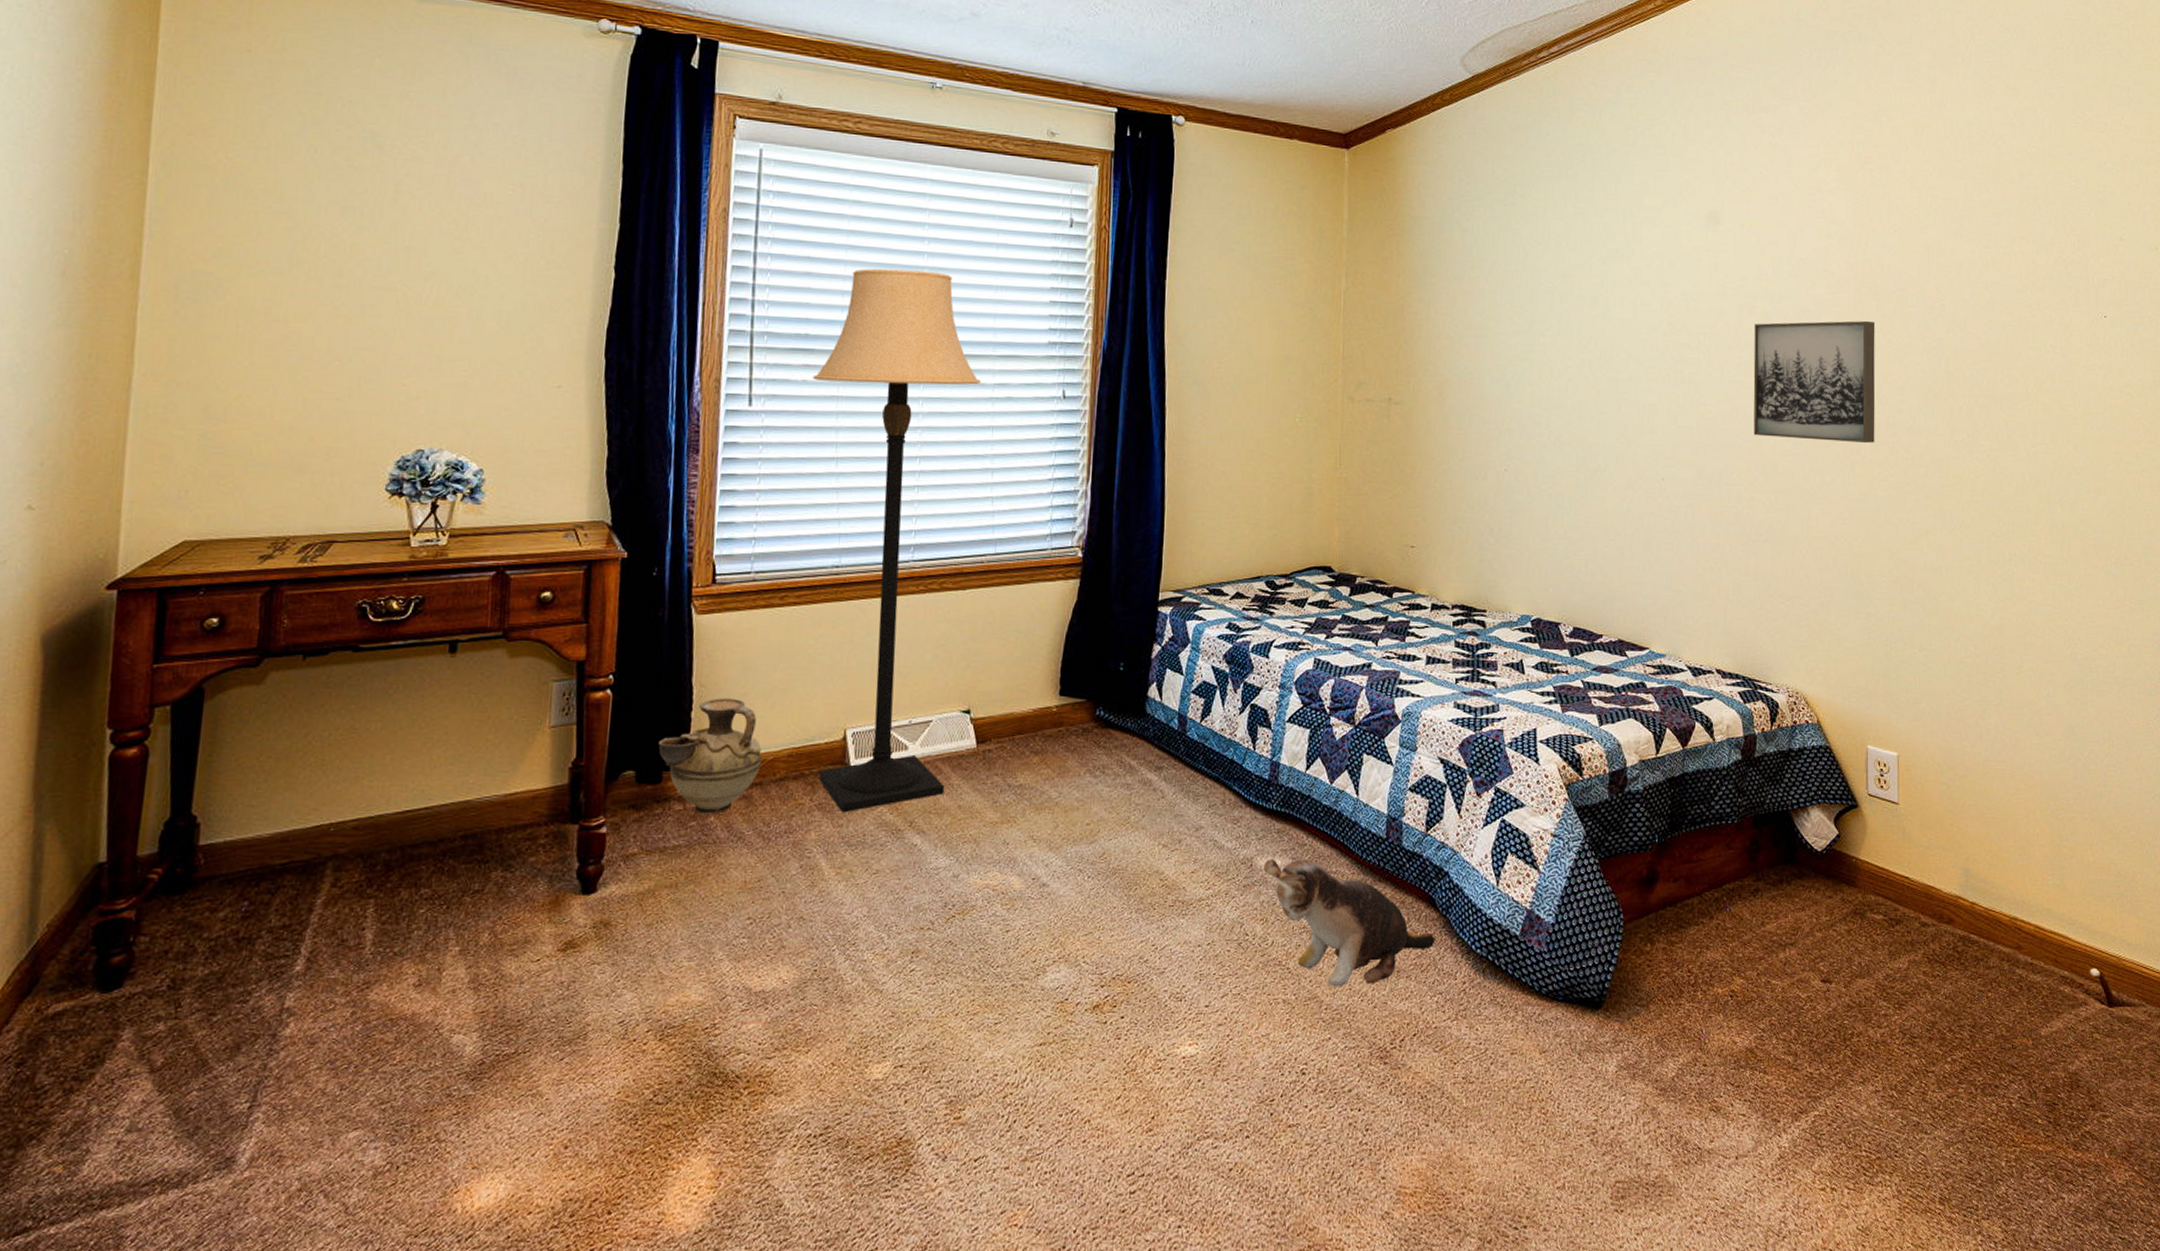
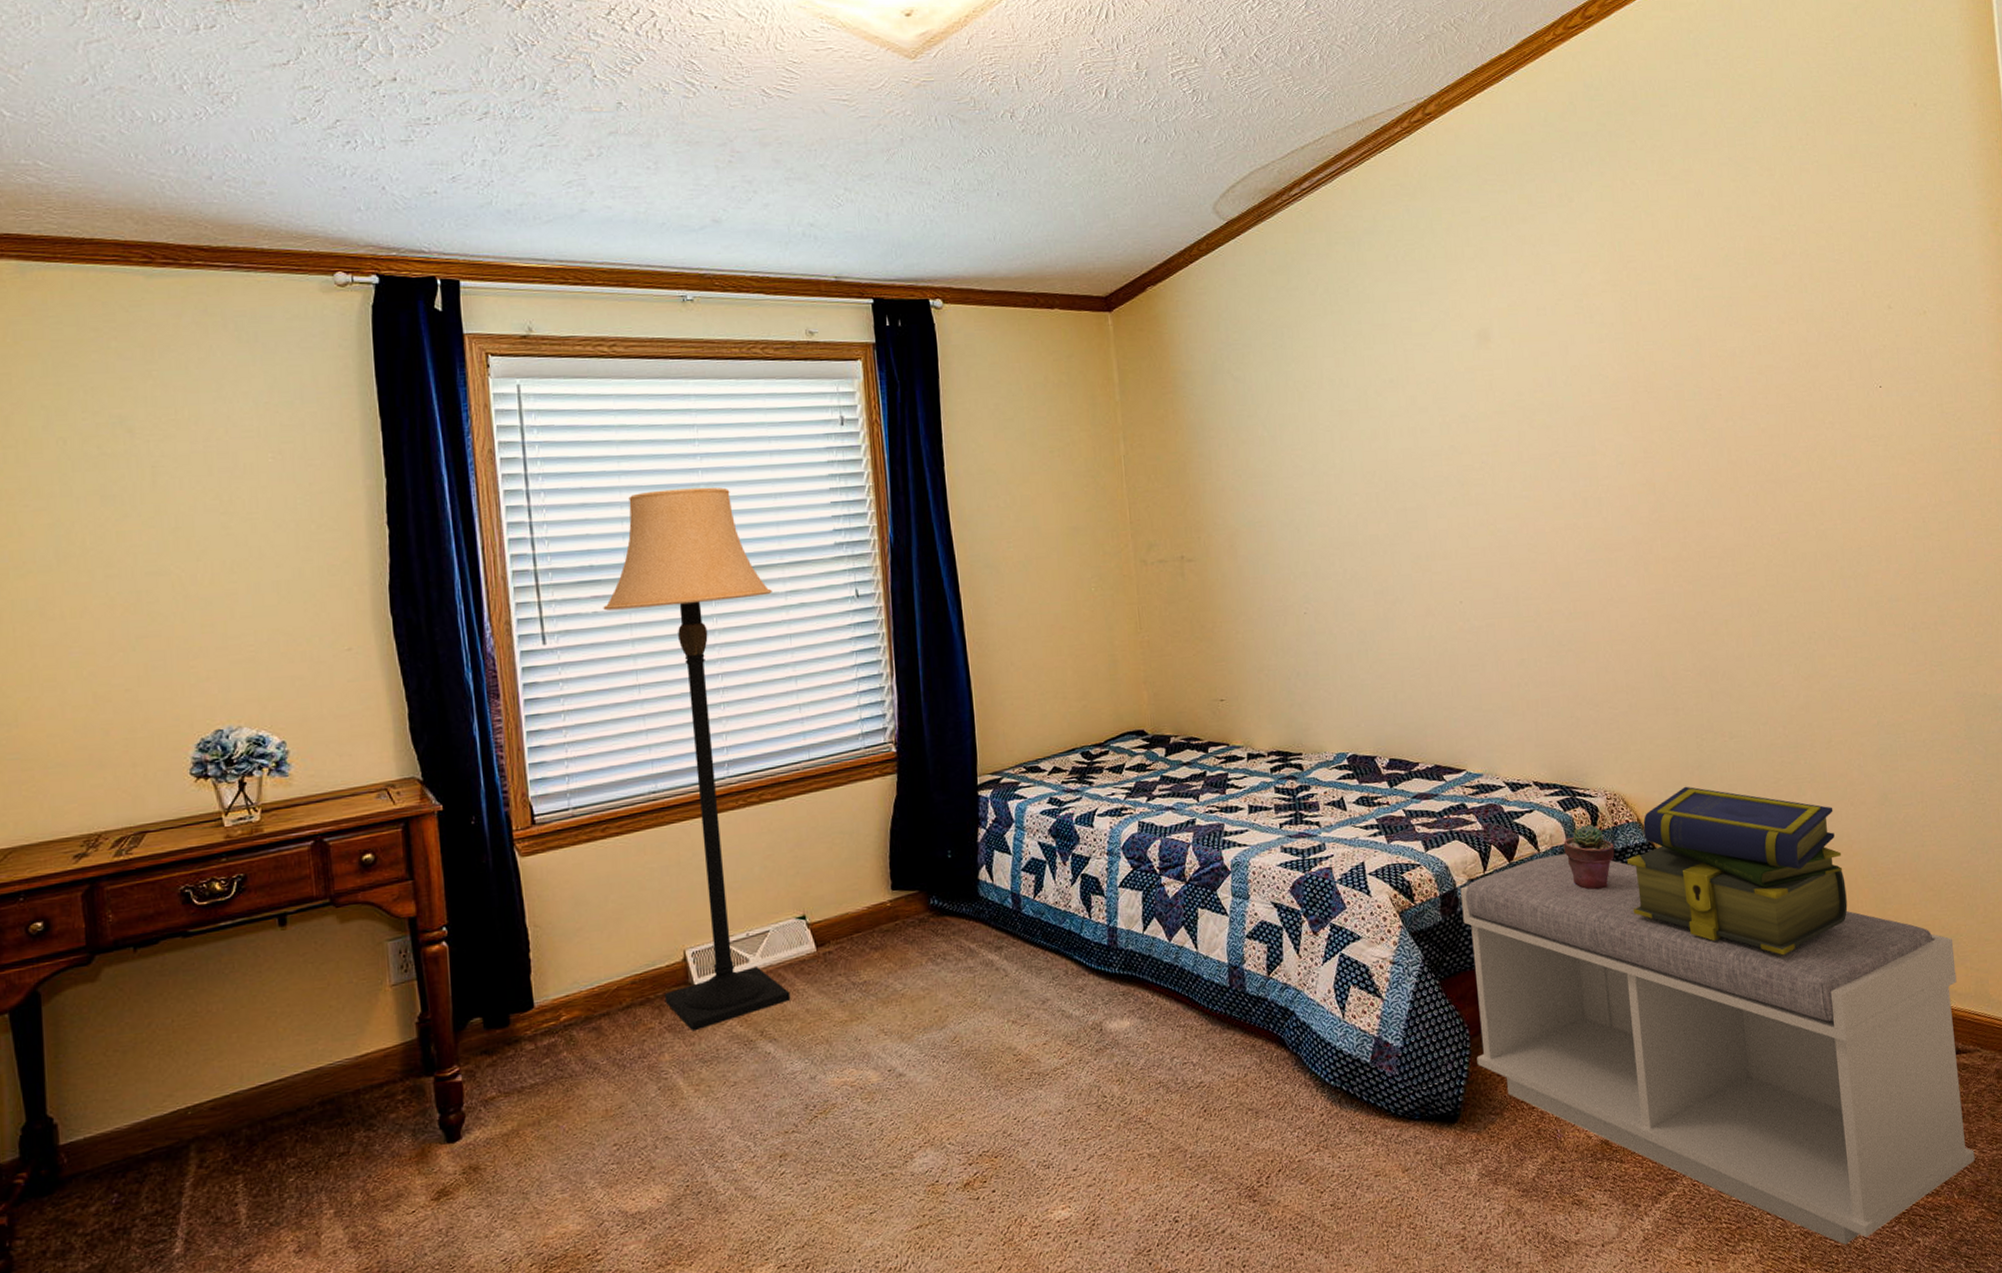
ceramic jug: present [658,698,763,814] -> none [501,934,607,1051]
plush toy: present [1263,859,1435,987] -> none [1113,1016,1289,1136]
bench: none [1628,746,2130,1191] -> present [1460,853,1975,1245]
potted succulent: none [1740,719,1791,788] -> present [1563,824,1615,890]
wall art: present [1753,320,1875,443] -> none [1535,420,1666,548]
stack of books: none [1803,693,2023,880] -> present [1627,786,1848,956]

